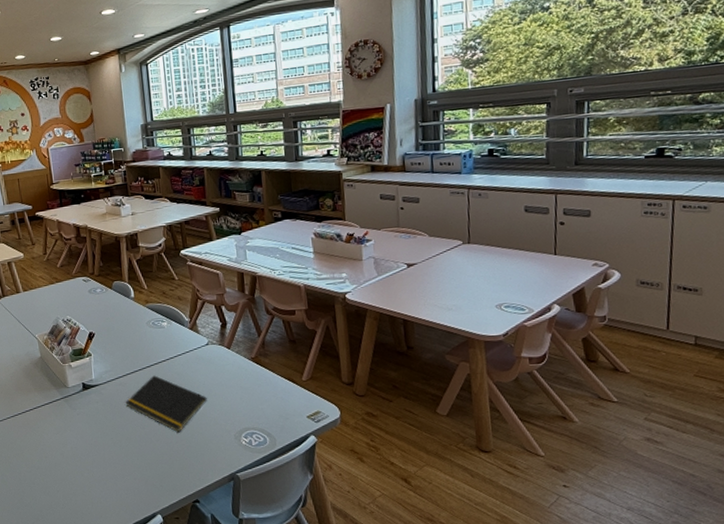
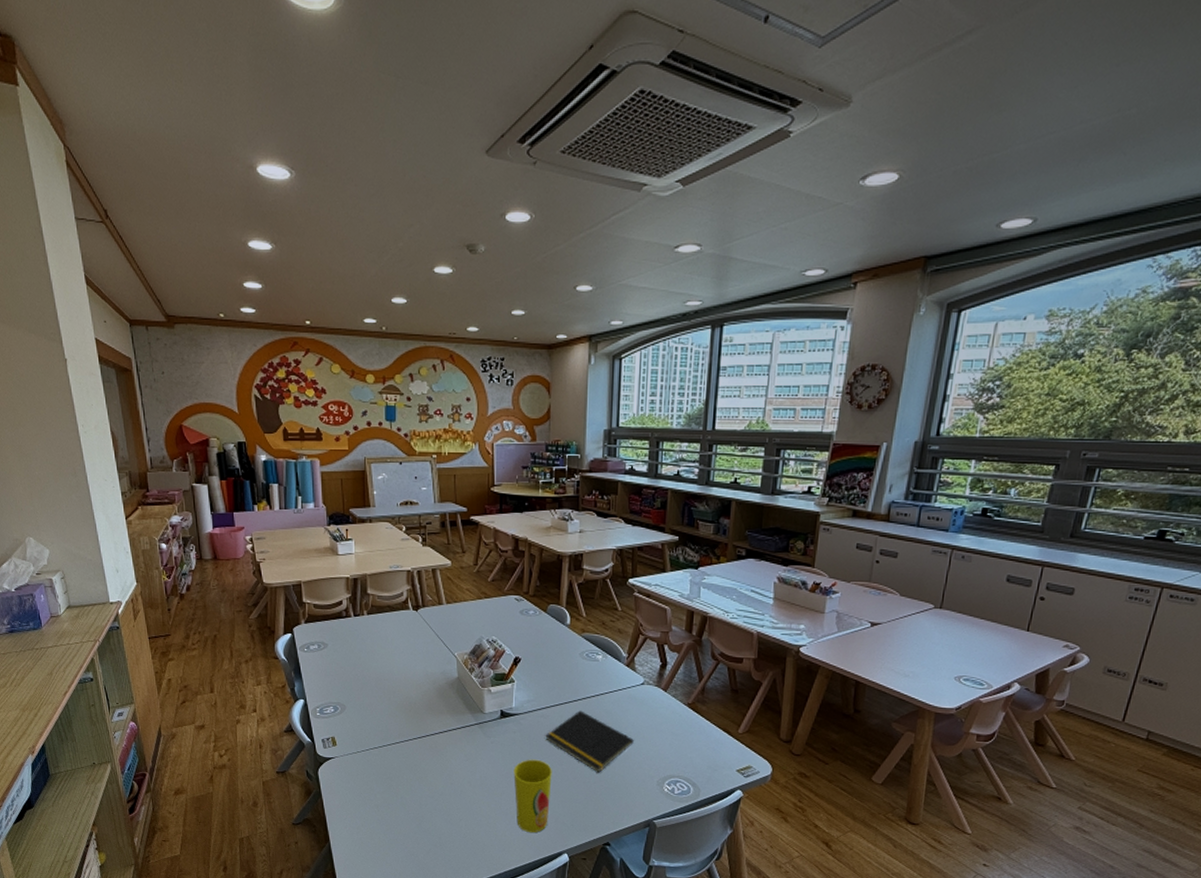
cup: none [100,425,139,498] -> present [513,759,552,833]

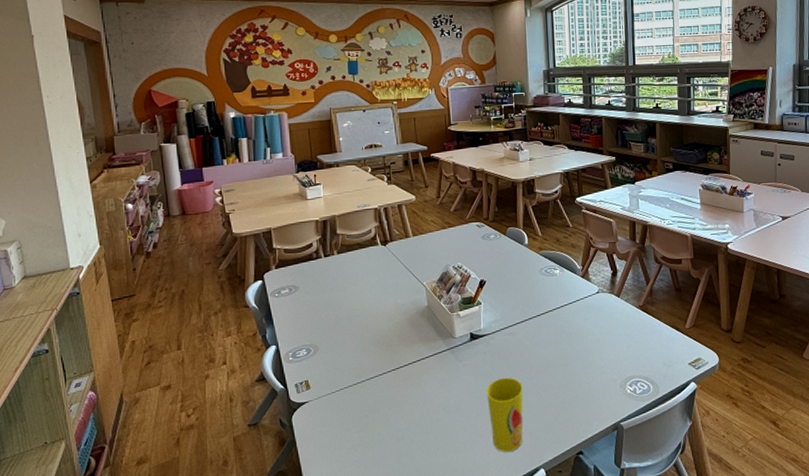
notepad: present [545,710,634,773] -> none [514,324,595,383]

